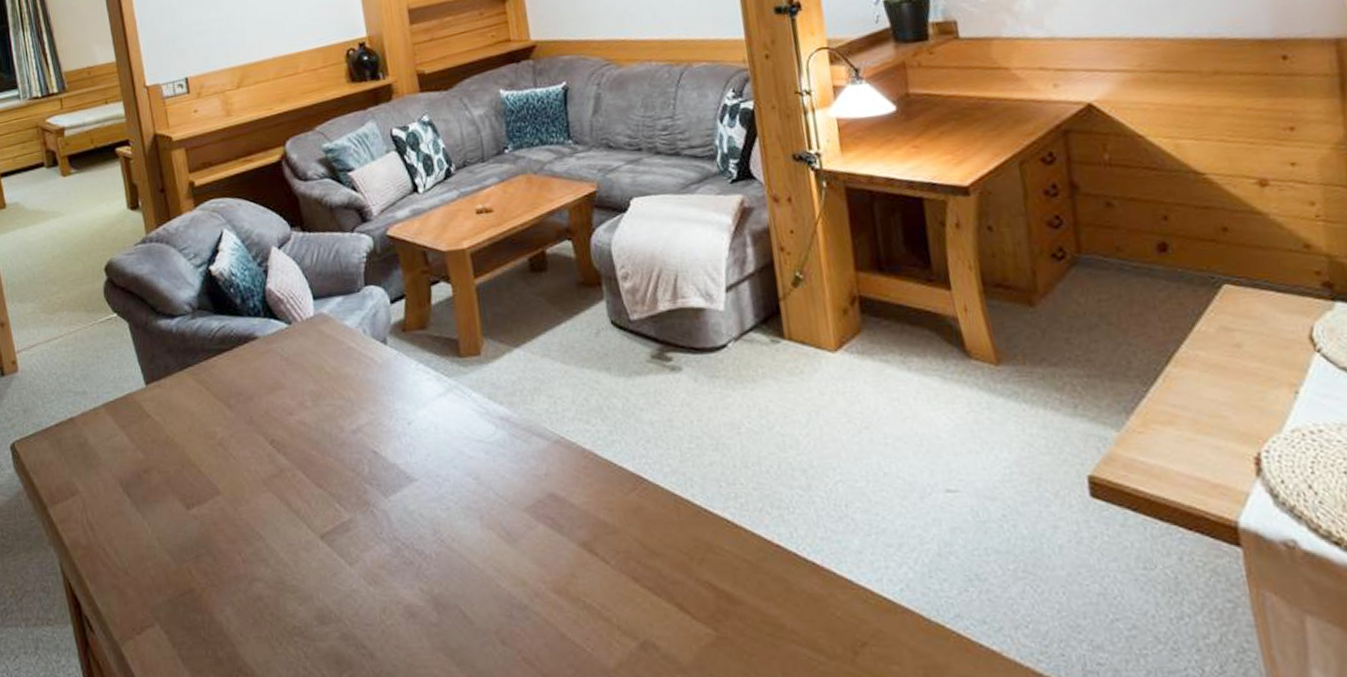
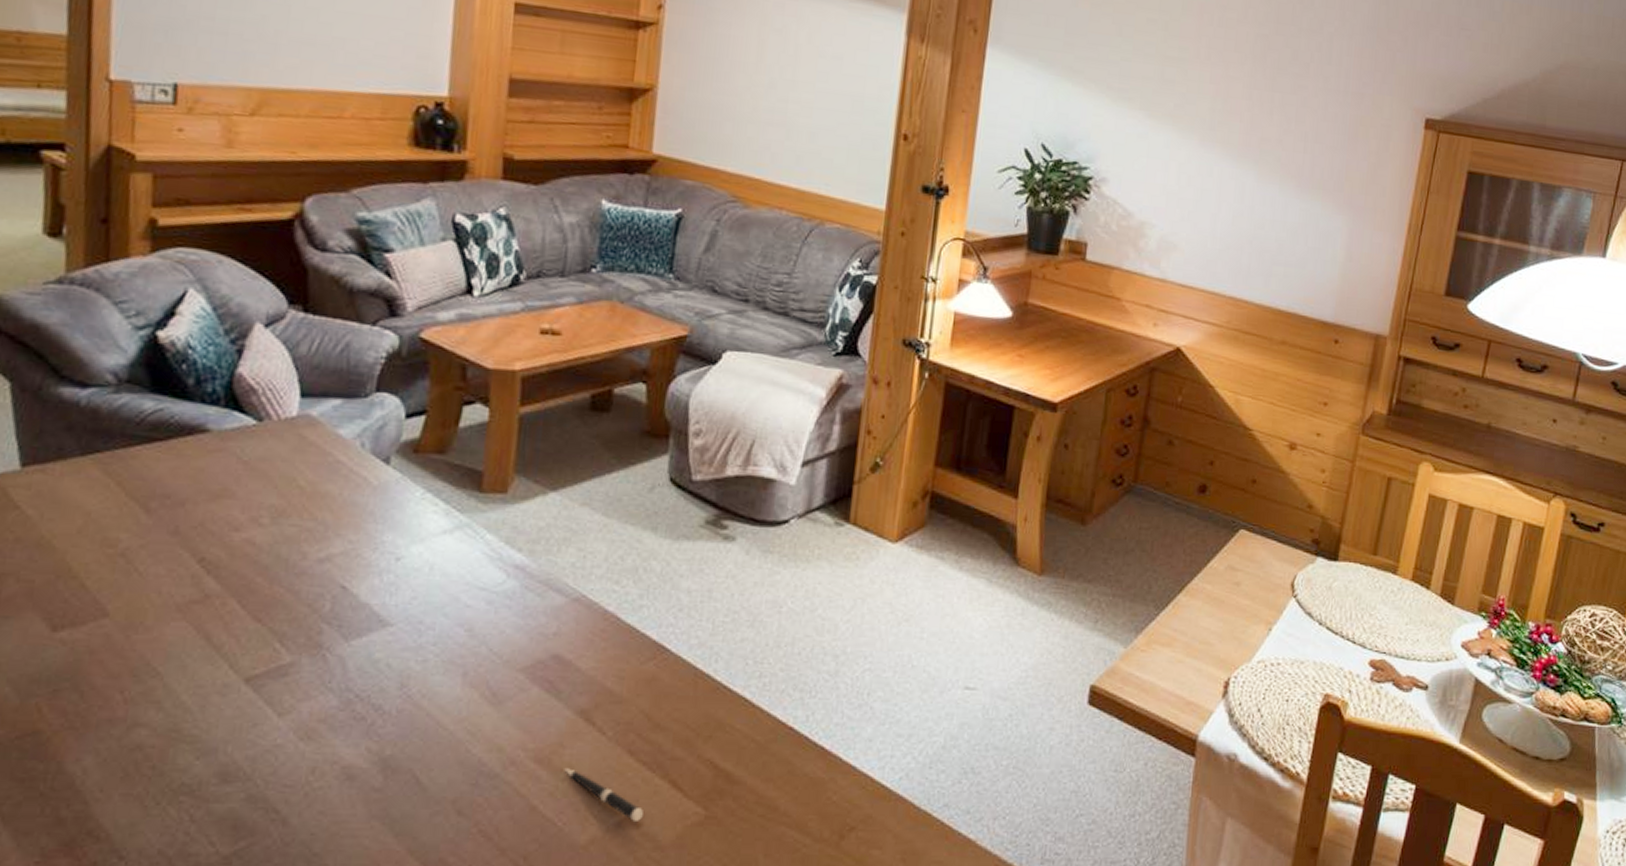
pen: none [581,597,660,646] -> present [564,768,643,823]

